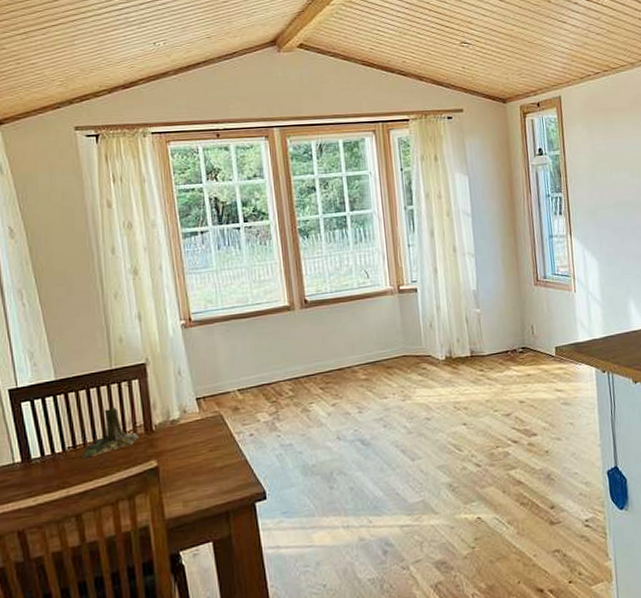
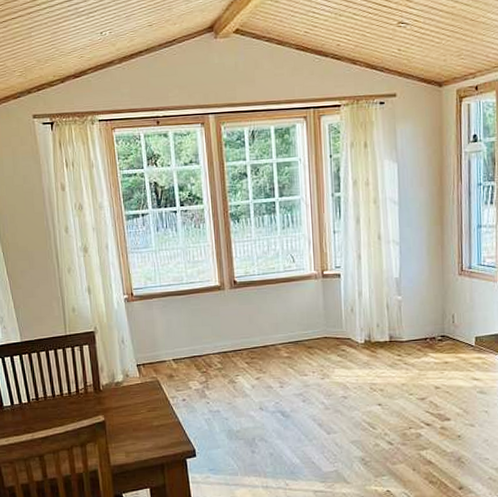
tree stump: present [81,407,140,459] -> none [43,368,90,410]

